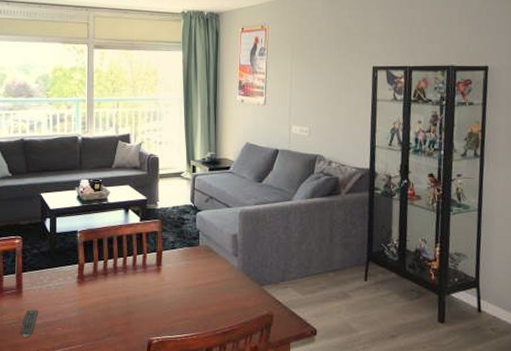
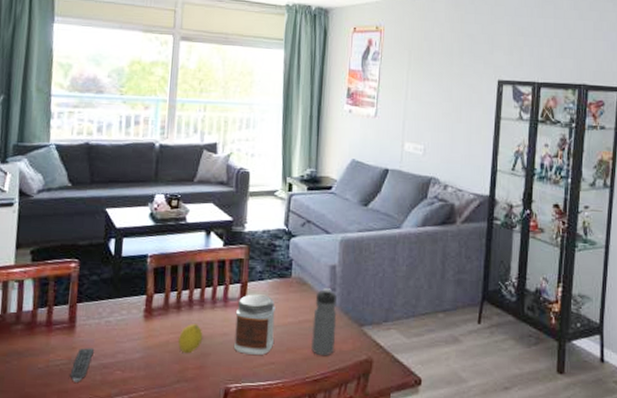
fruit: none [106,286,127,313] -> present [177,323,203,354]
jar: none [153,261,188,312] -> present [233,294,275,355]
water bottle: none [218,254,240,312] -> present [310,288,337,357]

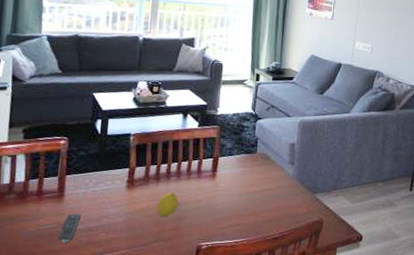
jar: present [233,294,275,355] -> none [205,167,242,218]
water bottle: present [310,288,337,357] -> none [271,162,295,219]

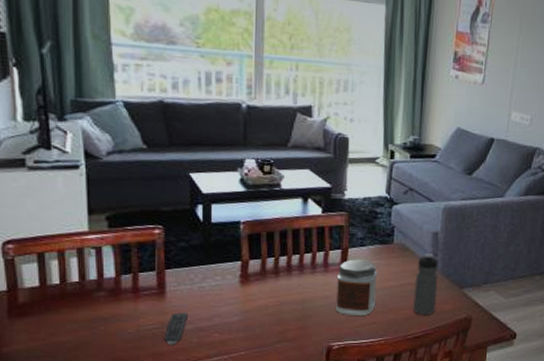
fruit: present [156,191,179,218] -> none [277,287,304,316]
jar: none [205,167,242,218] -> present [335,259,377,316]
water bottle: none [271,162,295,219] -> present [412,254,439,316]

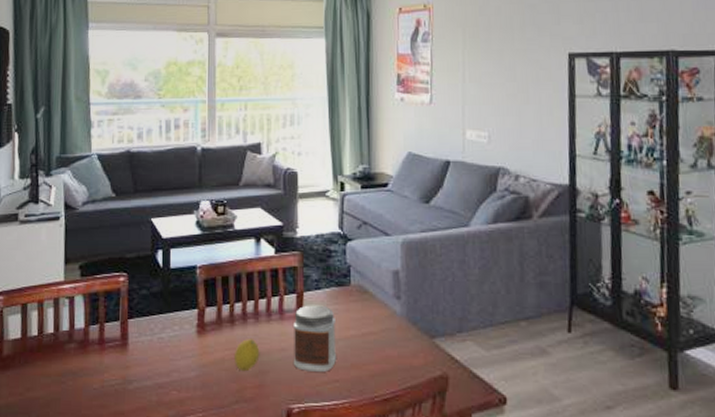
remote control: present [164,312,189,345] -> none [125,366,149,404]
fruit: none [277,287,304,316] -> present [233,337,260,372]
water bottle: present [412,254,439,316] -> none [377,296,405,373]

